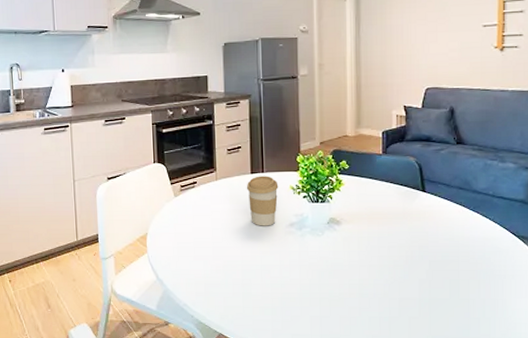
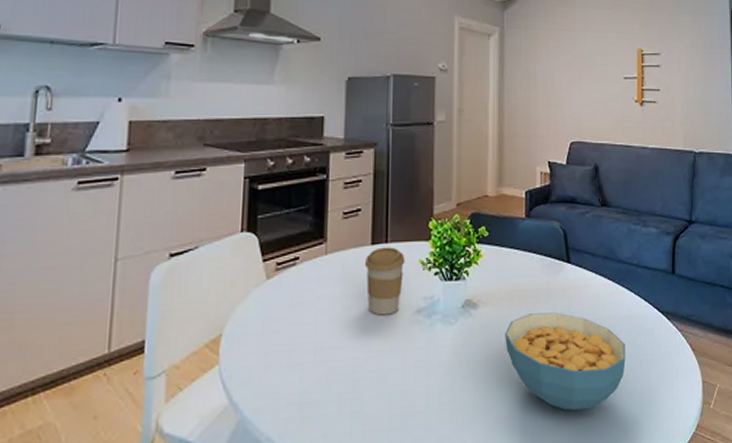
cereal bowl: none [365,231,479,309] -> present [505,312,626,411]

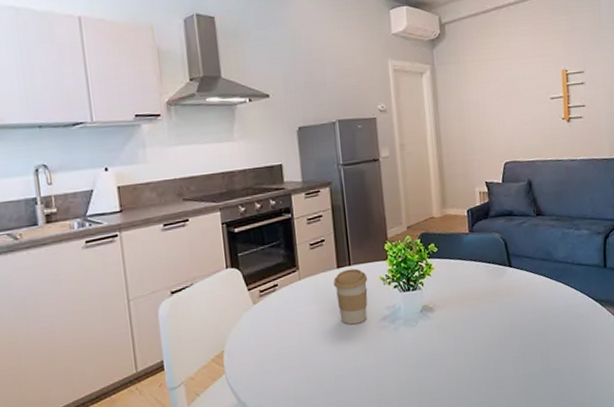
cereal bowl: present [505,312,626,411] -> none [459,309,566,386]

